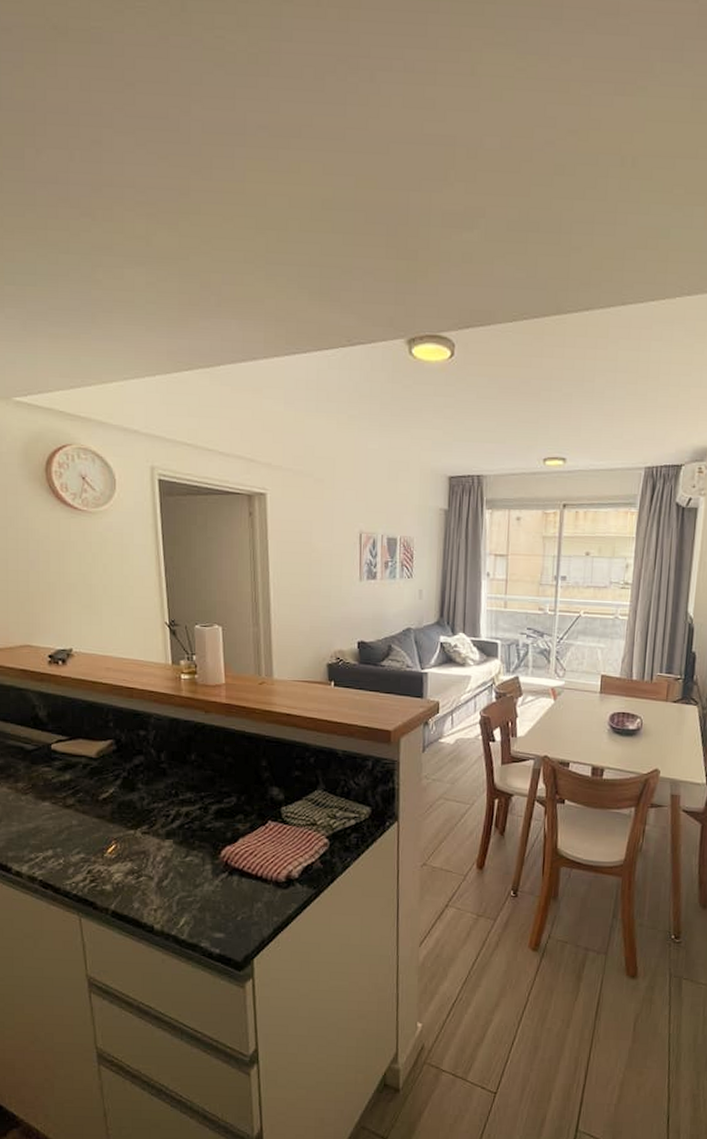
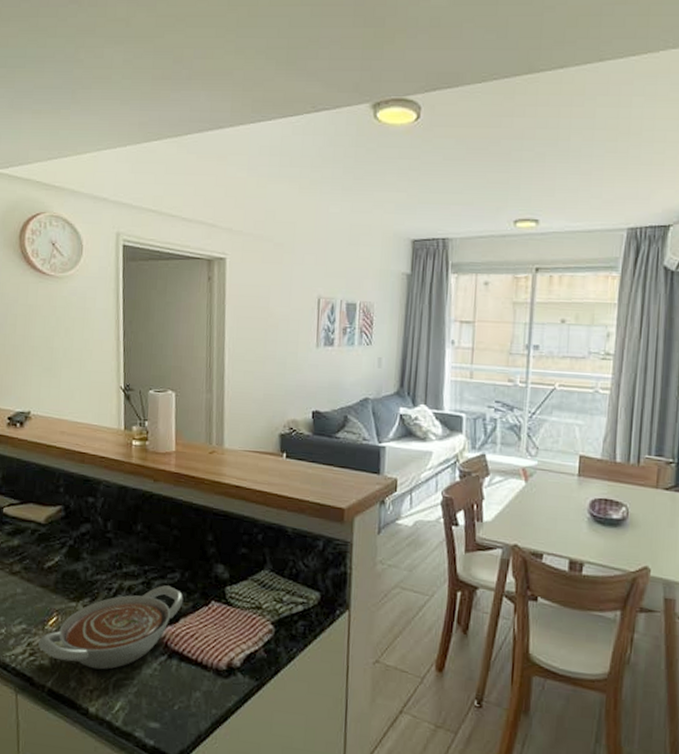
bowl: none [99,809,241,890] -> present [38,585,184,670]

